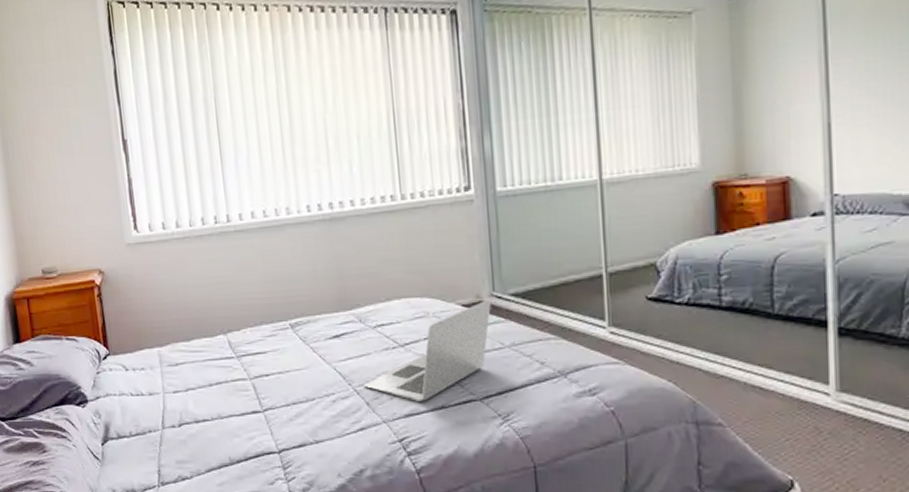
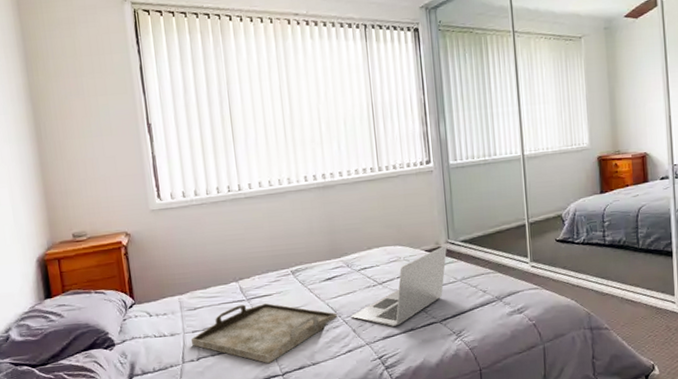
serving tray: none [171,363,346,438] -> present [190,303,337,364]

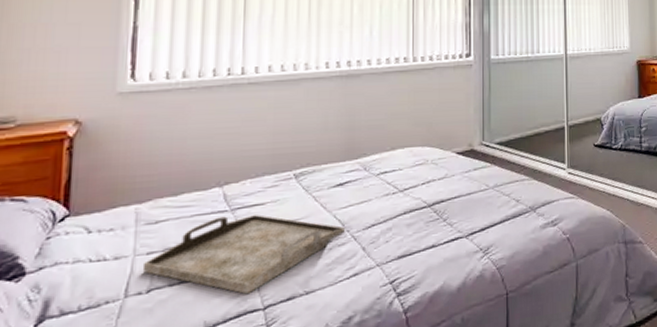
laptop: present [351,245,448,327] -> none [362,147,481,243]

